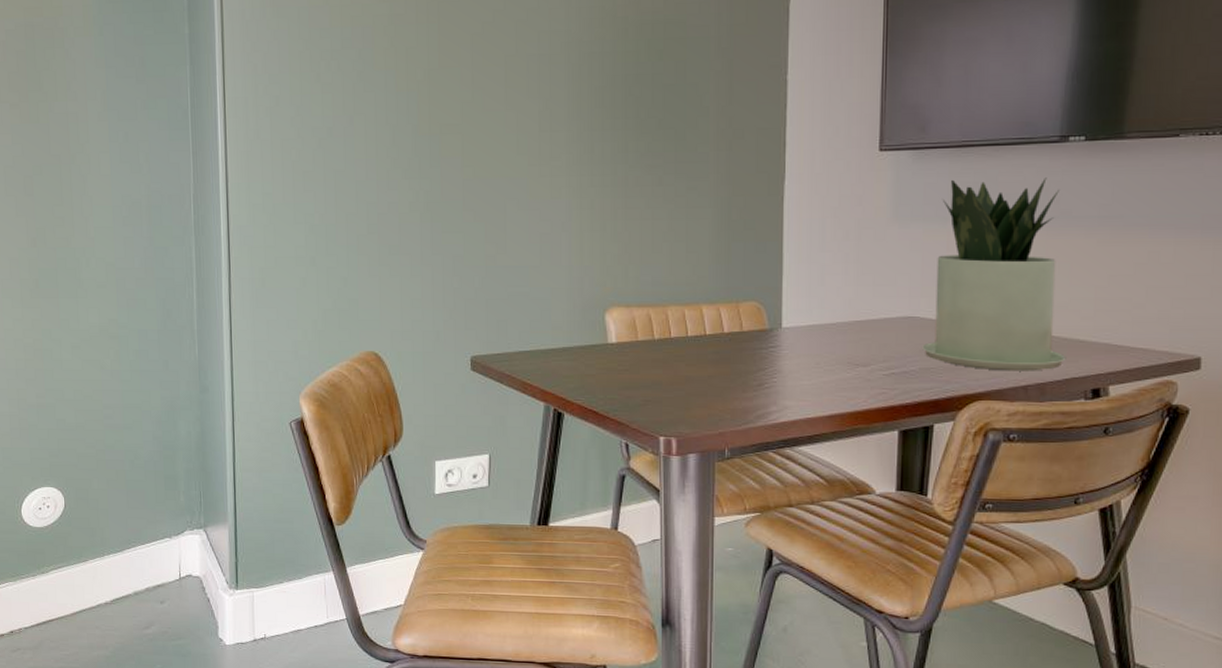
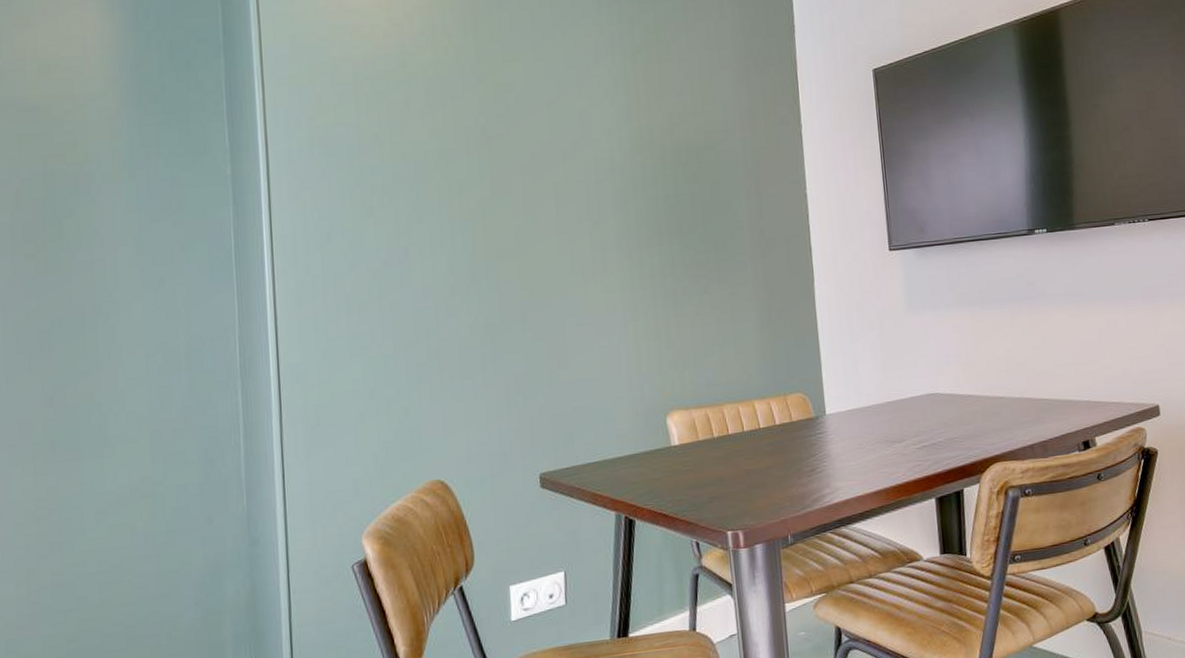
planter: present [922,177,1067,371] -> none [945,265,1060,434]

